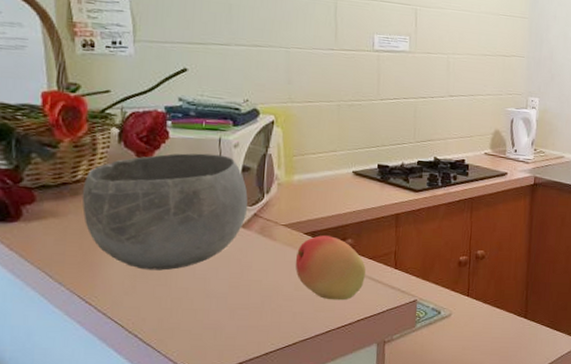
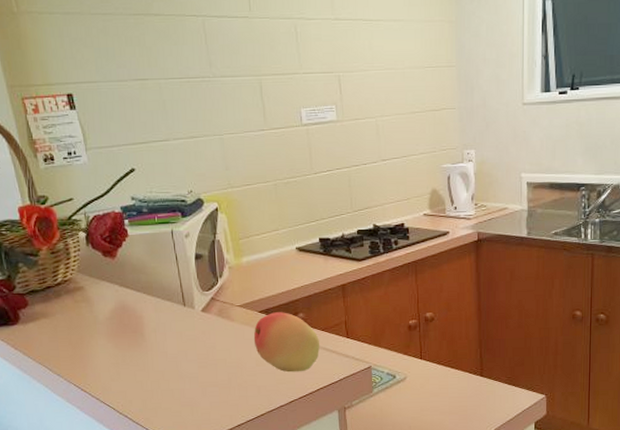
bowl: present [81,153,248,271] -> none [63,246,205,358]

